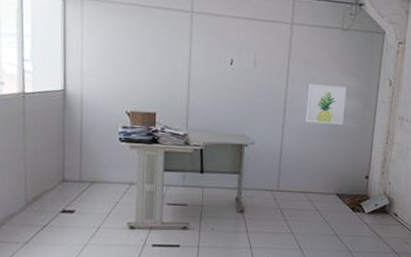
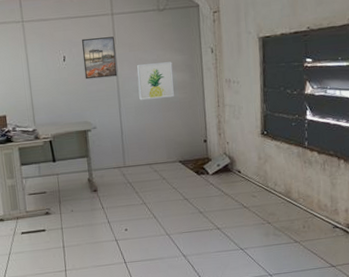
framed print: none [251,44,290,92] -> present [82,36,118,80]

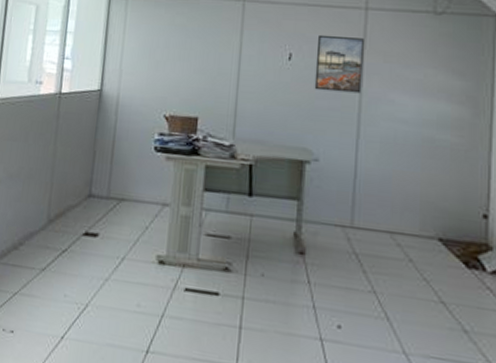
wall art: present [137,61,174,100] -> none [389,82,446,139]

